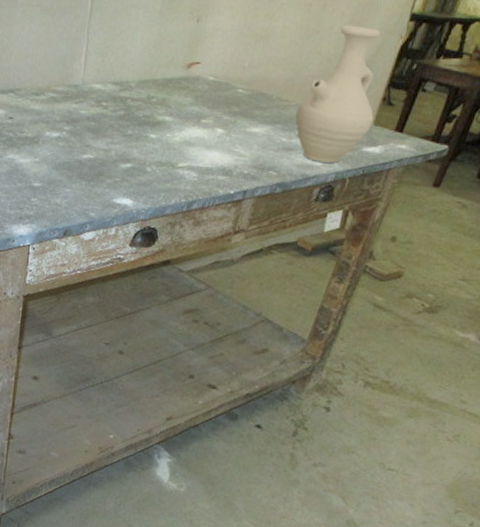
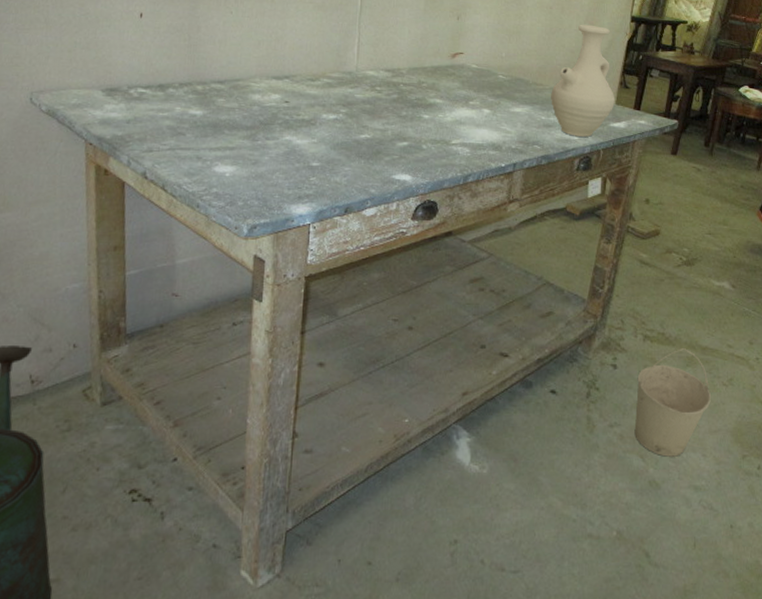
bucket: none [339,398,431,502] -> present [634,348,711,457]

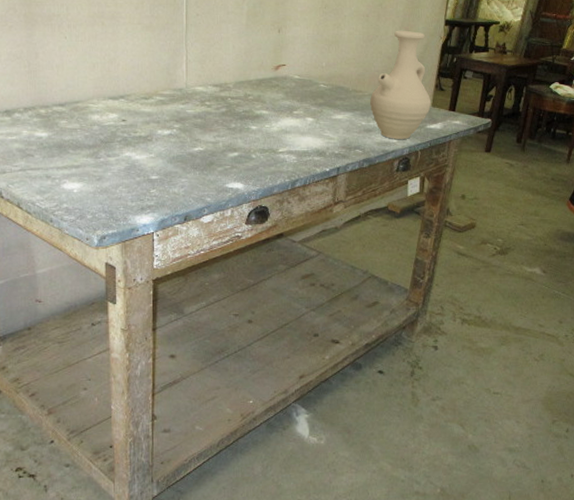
bucket: present [634,348,711,457] -> none [454,329,524,424]

